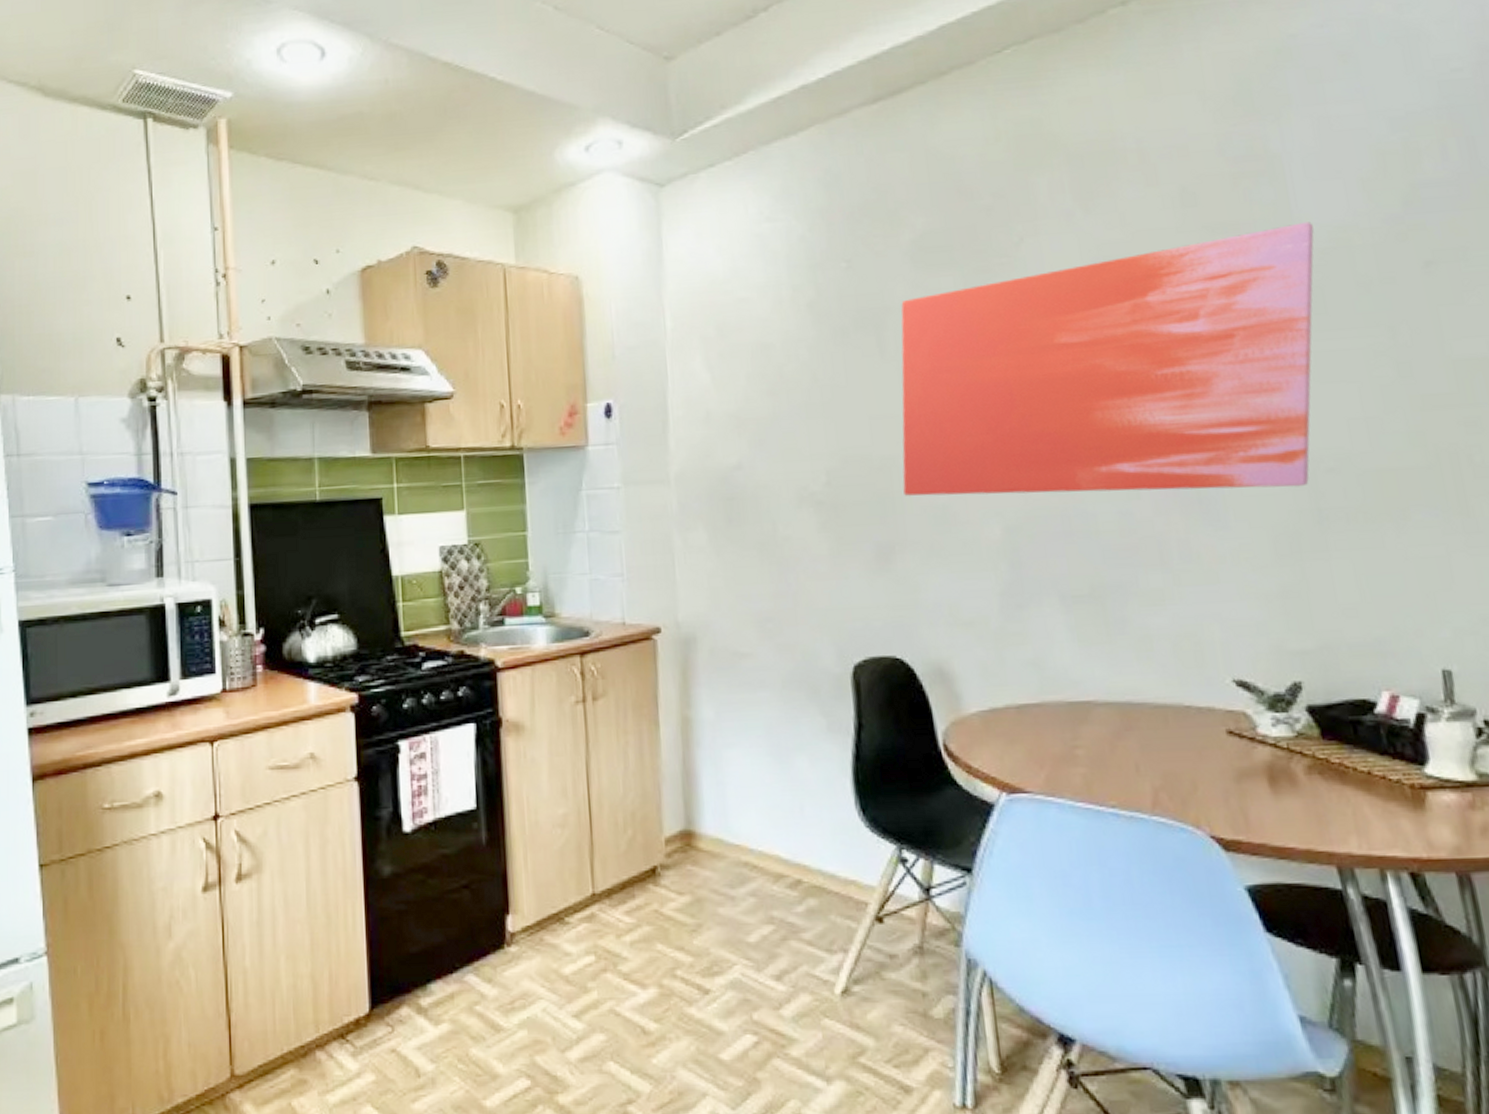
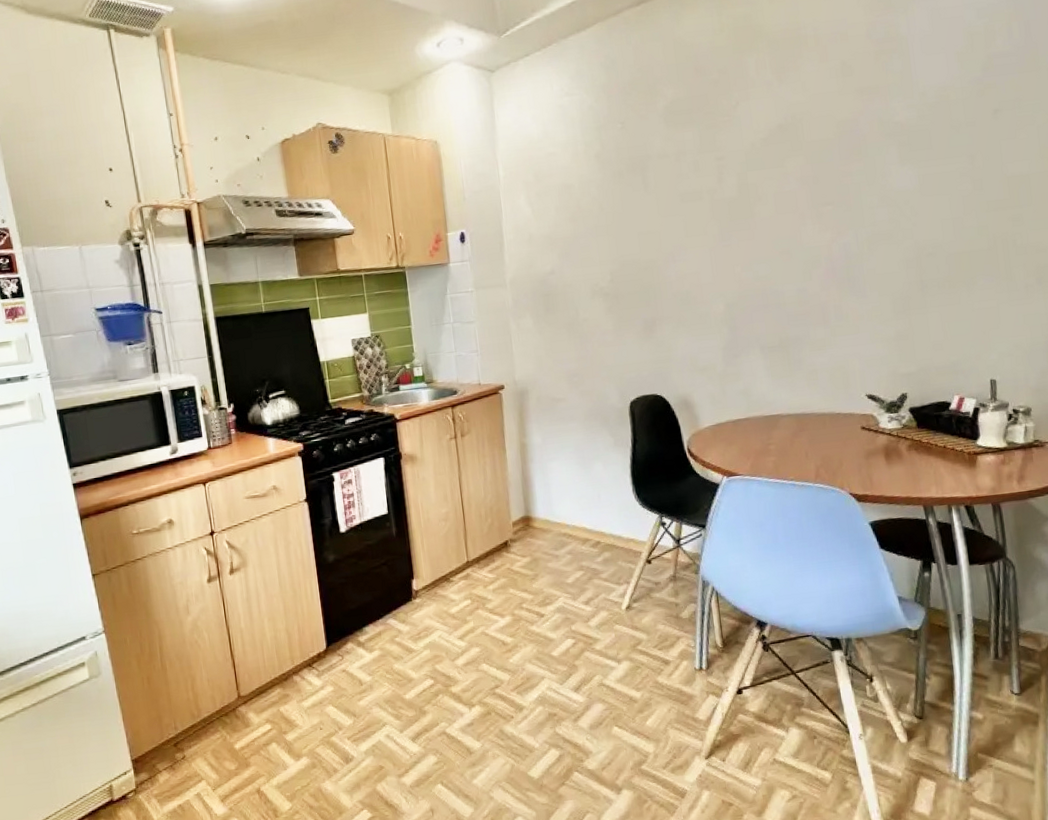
wall art: present [901,222,1314,496] -> none [658,84,926,287]

